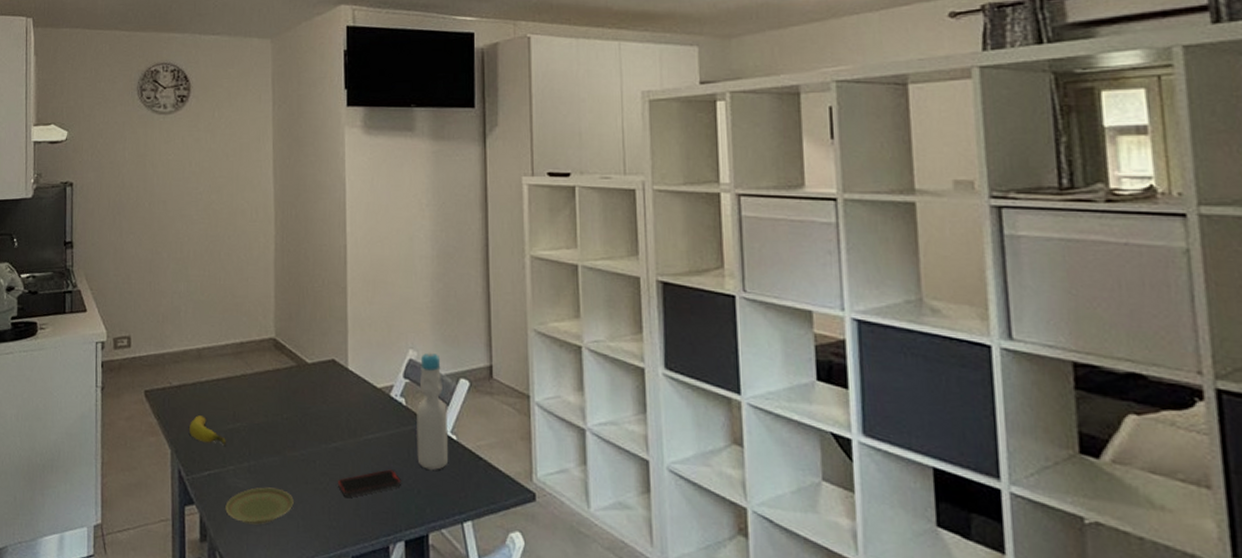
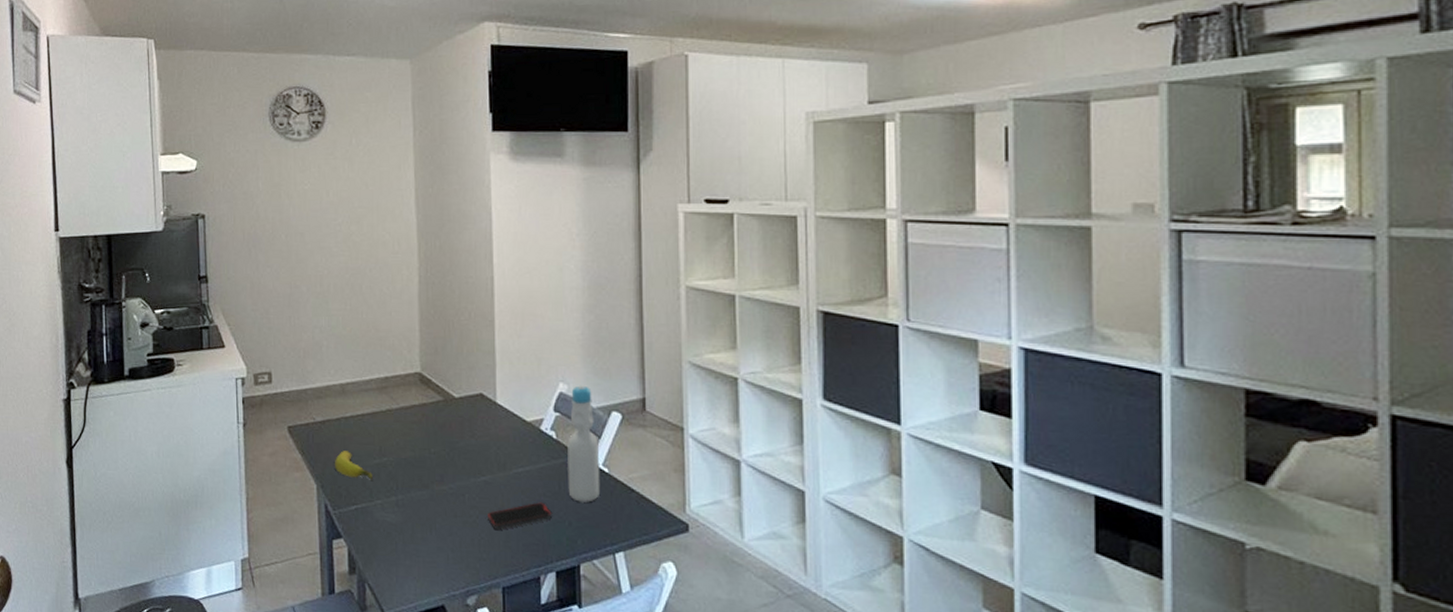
plate: present [225,487,294,525] -> none [374,520,443,558]

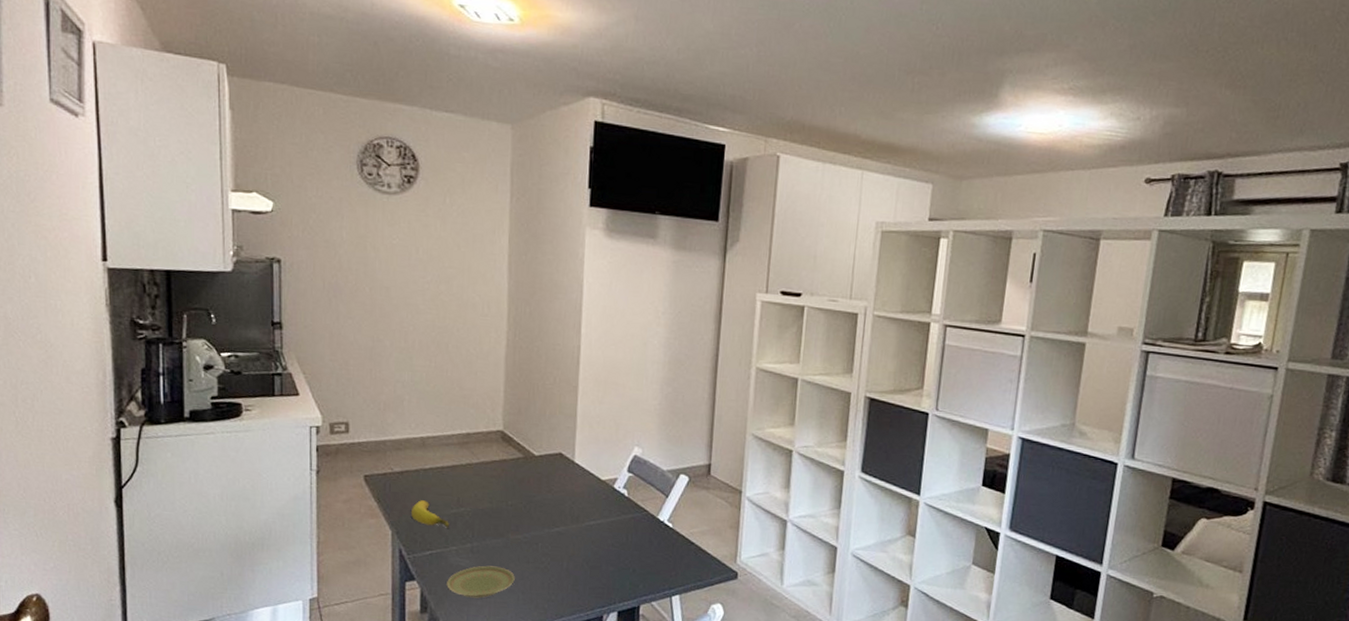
plate: none [374,520,443,558] -> present [447,565,515,598]
smartphone: present [488,502,552,530] -> none [558,551,618,575]
bottle: present [567,385,601,502] -> none [635,450,666,553]

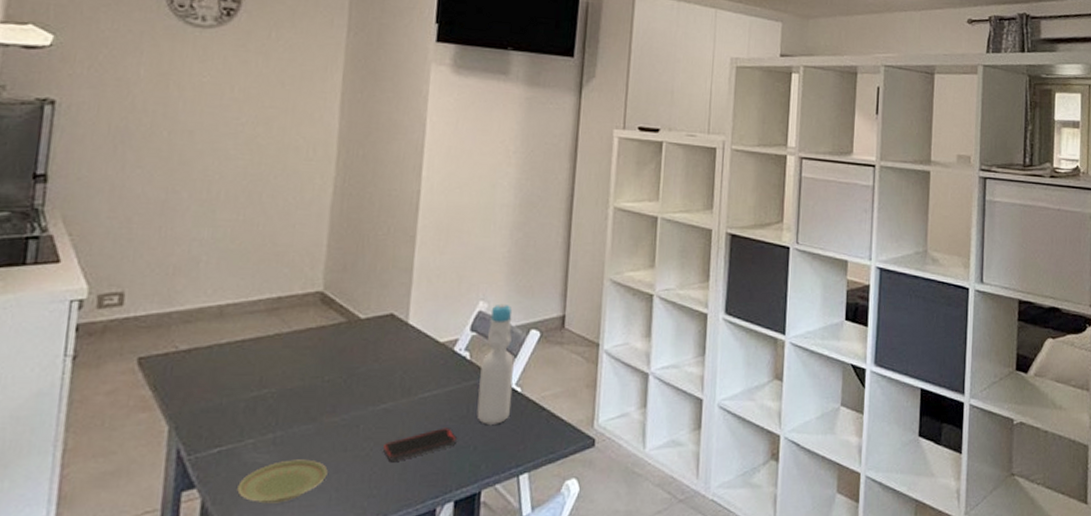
banana: present [411,500,449,528] -> none [197,384,247,416]
smartphone: none [558,551,618,575] -> present [383,428,457,461]
bottle: none [635,450,666,553] -> present [477,303,514,424]

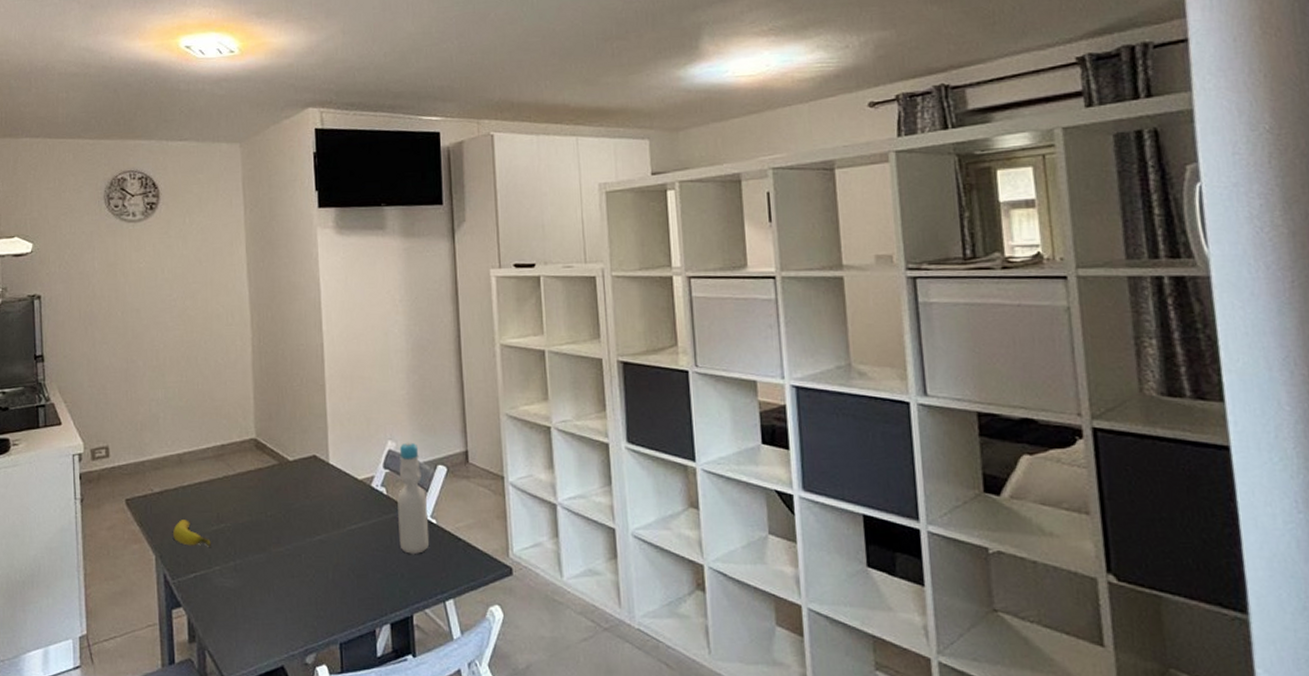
banana: none [197,384,247,416] -> present [173,520,211,547]
plate: present [237,459,328,504] -> none [213,584,281,621]
smartphone: present [383,428,457,461] -> none [324,557,385,587]

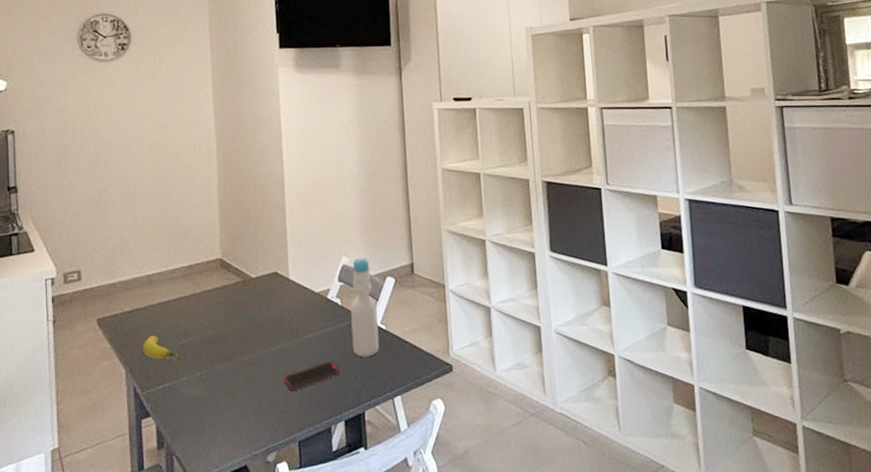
smartphone: none [324,557,385,587] -> present [284,361,340,390]

